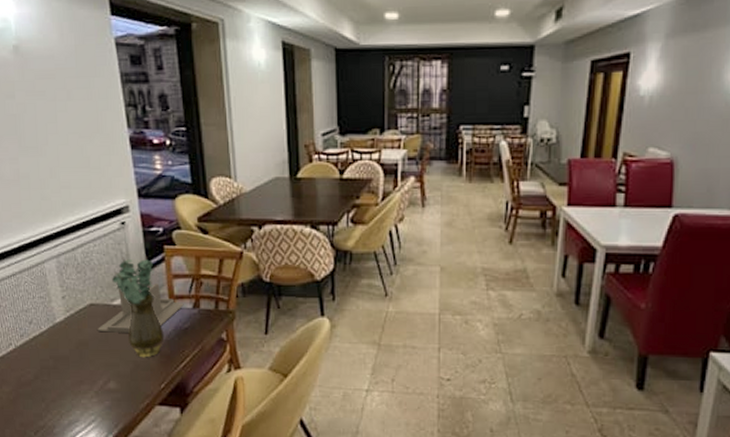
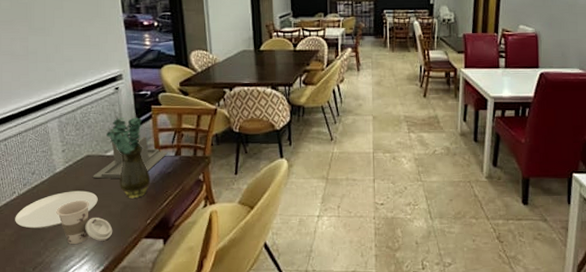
plate: none [12,345,104,387] -> present [15,190,98,229]
cup: none [57,357,122,407] -> present [56,200,113,244]

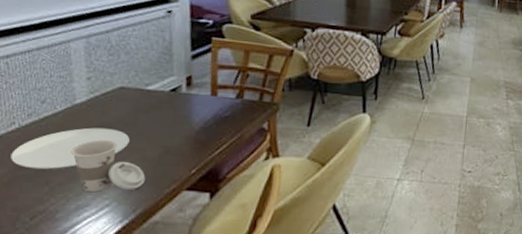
napkin holder: present [93,137,168,179] -> none [126,72,227,118]
vase: present [106,114,151,199] -> none [149,42,202,144]

